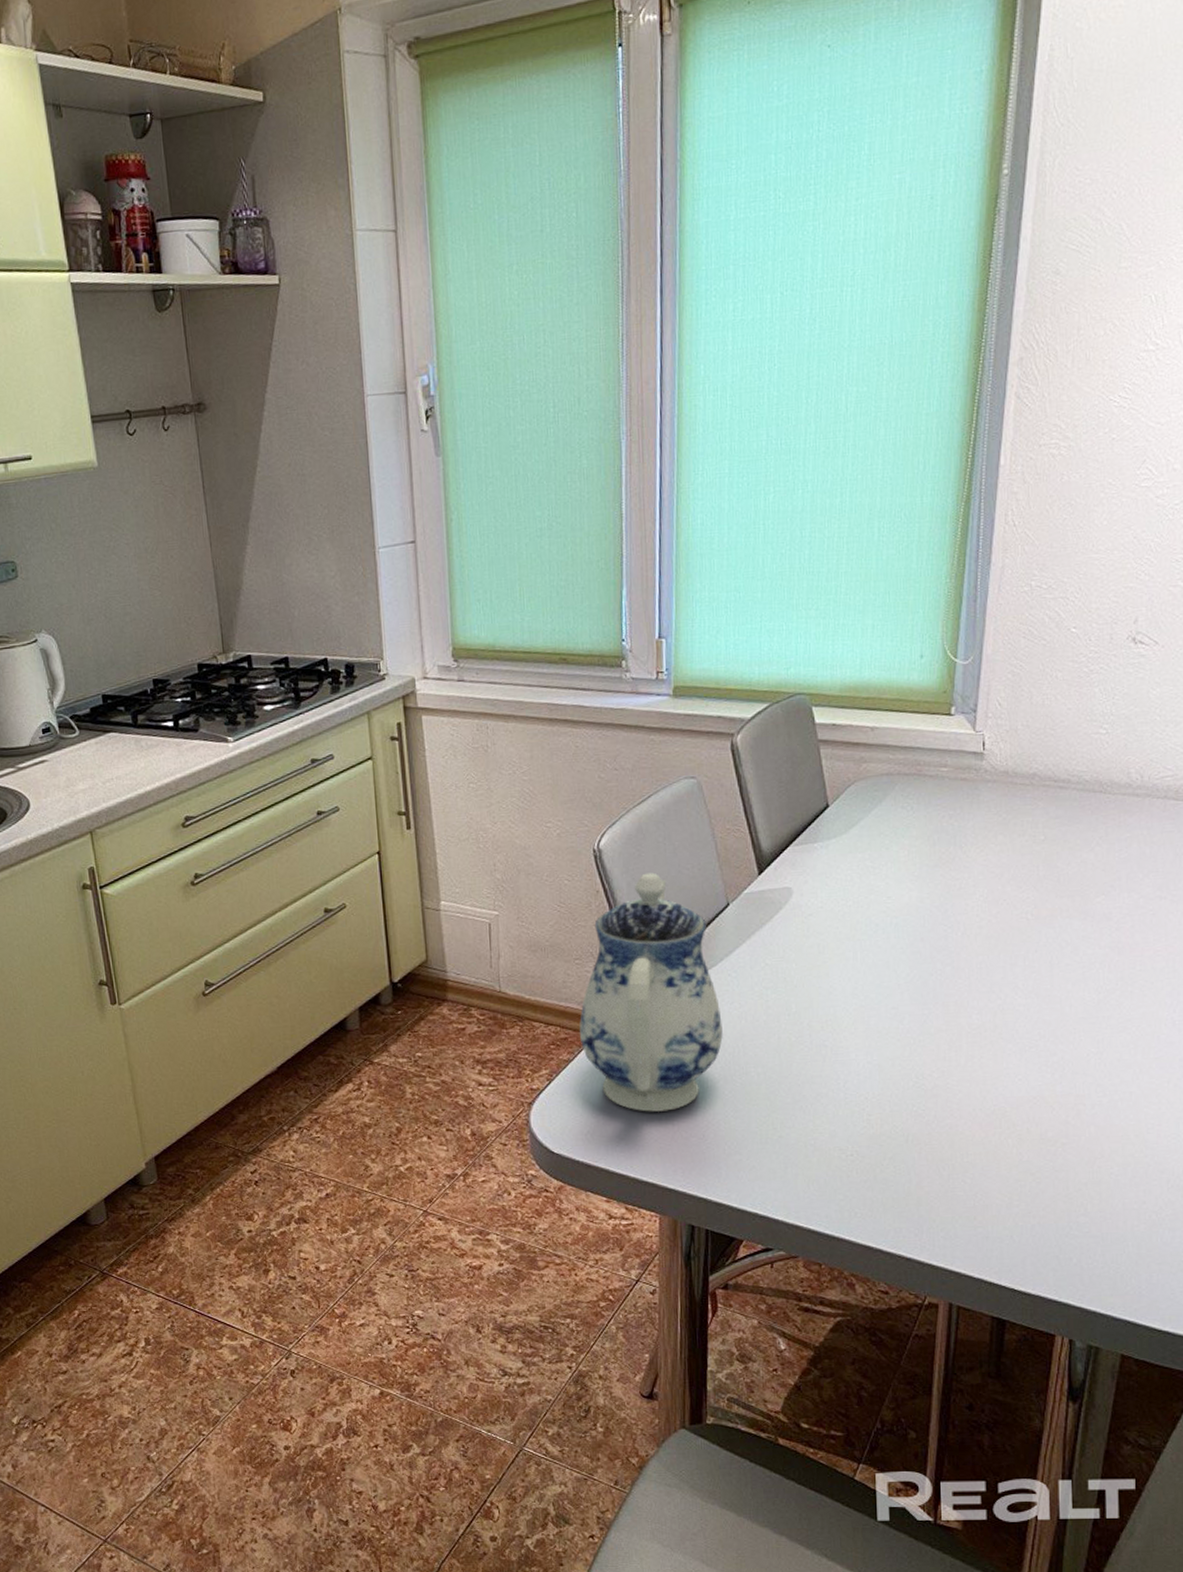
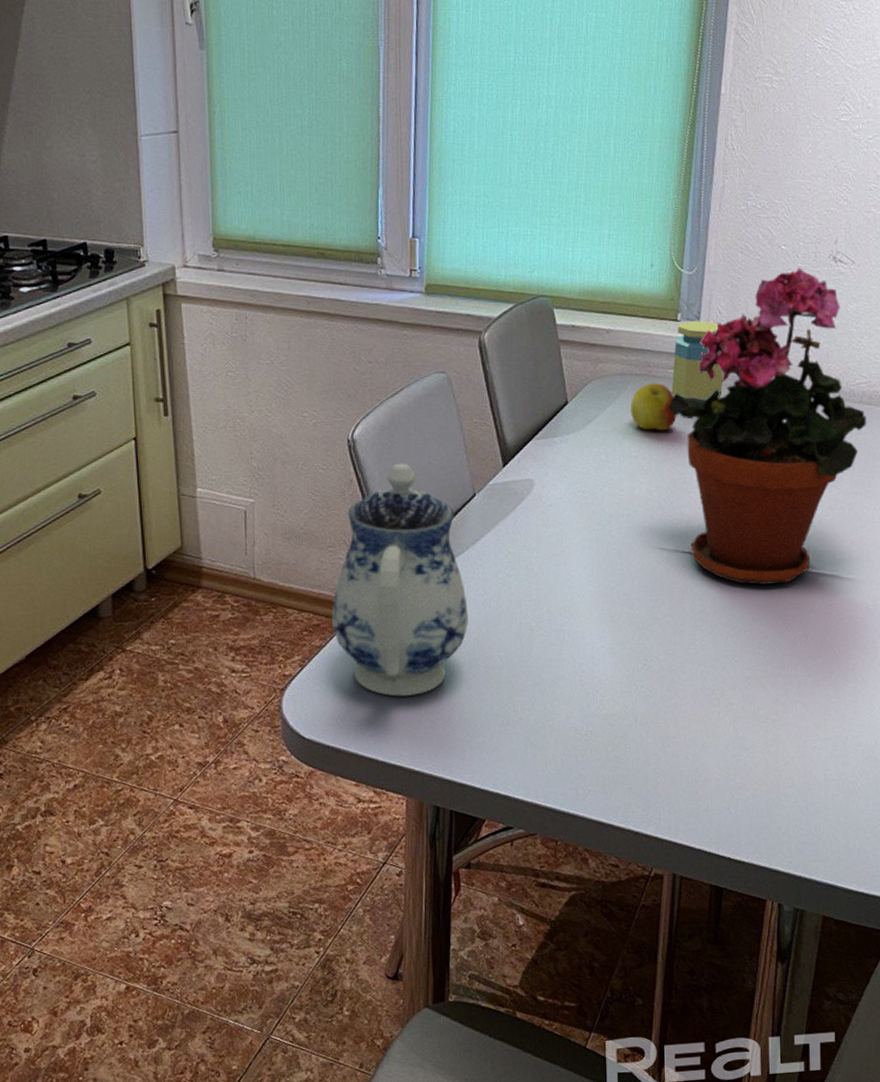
apple: none [899,782,951,834] -> present [631,383,677,431]
potted plant: none [941,651,1172,998] -> present [668,267,866,585]
jar: none [944,714,1004,799] -> present [671,321,724,400]

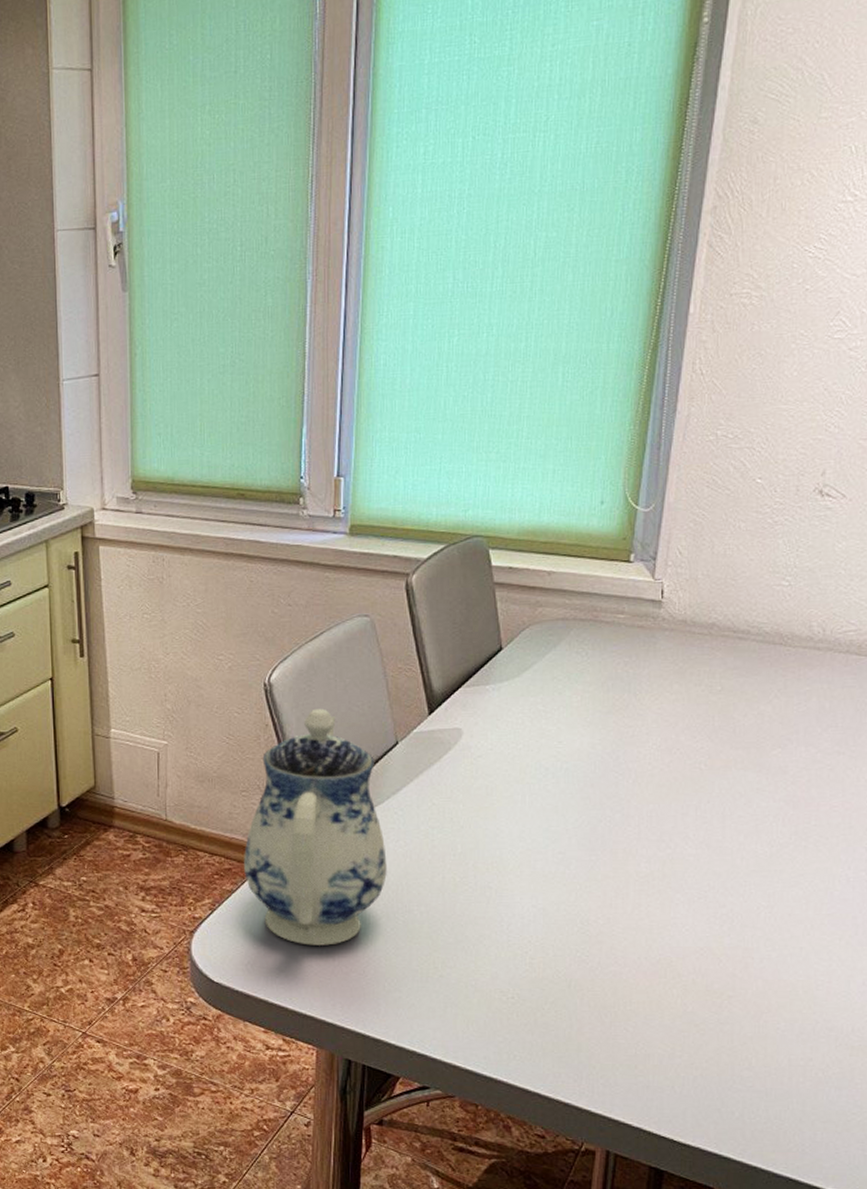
apple: present [631,383,677,431] -> none [573,629,627,681]
potted plant: present [668,267,866,585] -> none [616,502,854,849]
jar: present [671,321,724,400] -> none [621,562,682,647]

